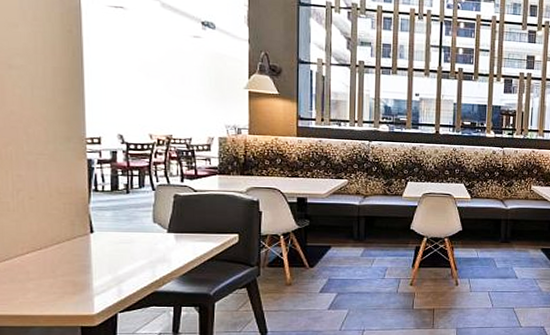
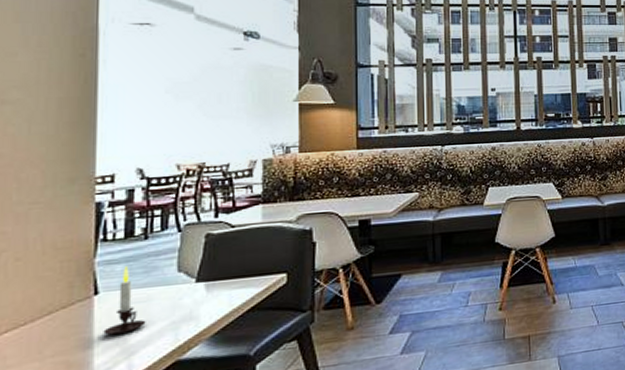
candle: none [99,213,131,265] -> present [103,266,146,335]

